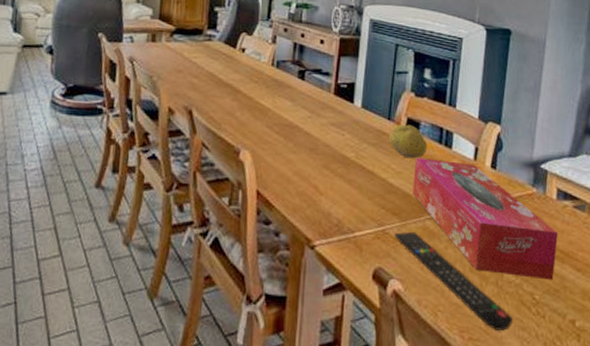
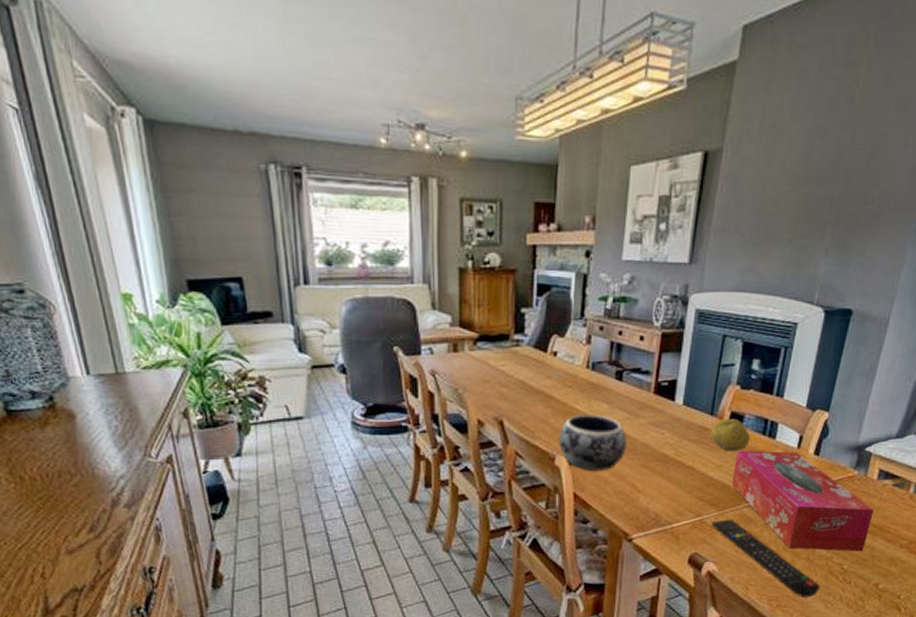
decorative bowl: none [244,110,309,168] -> present [559,413,627,470]

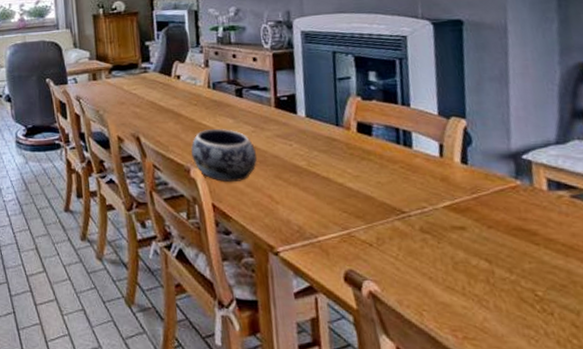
fruit: present [711,418,750,452] -> none [340,128,385,162]
remote control: present [711,519,820,597] -> none [361,233,514,329]
tissue box: present [731,450,874,552] -> none [372,160,558,276]

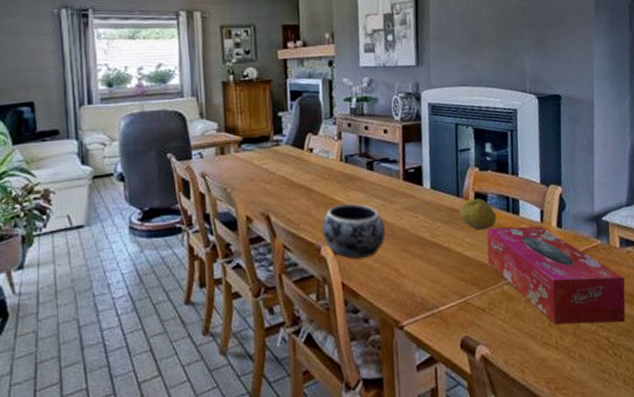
fruit: none [340,128,385,162] -> present [460,198,497,230]
tissue box: none [372,160,558,276] -> present [486,226,626,325]

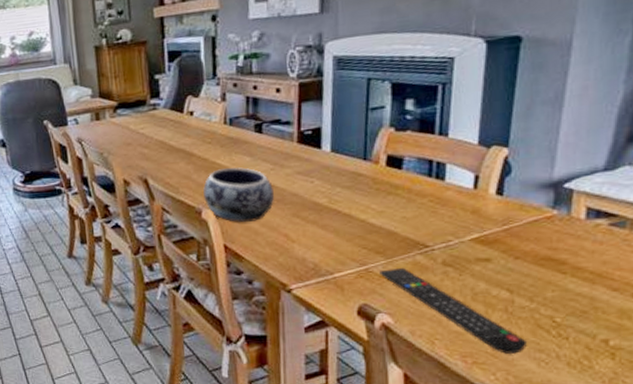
fruit: present [460,198,497,230] -> none [367,162,414,197]
remote control: none [476,297,593,377] -> present [379,267,527,354]
tissue box: present [486,226,626,325] -> none [397,193,587,303]

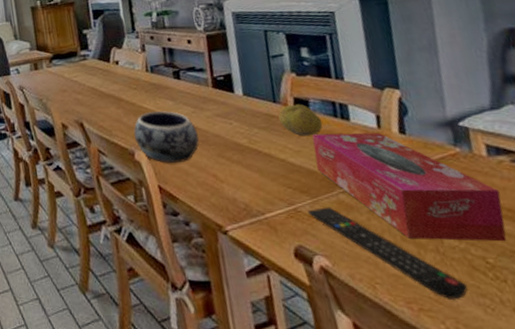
fruit: none [367,162,414,197] -> present [278,104,323,137]
tissue box: none [397,193,587,303] -> present [312,132,507,242]

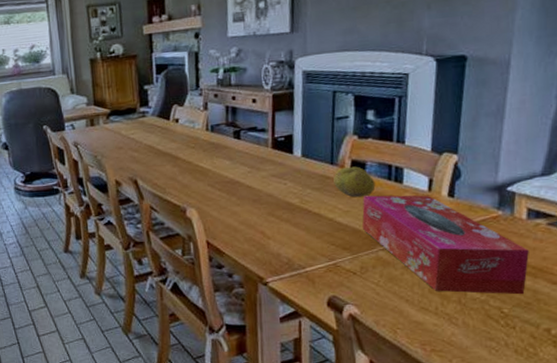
decorative bowl: present [133,110,200,163] -> none [188,169,252,220]
remote control: present [308,206,468,299] -> none [346,262,479,342]

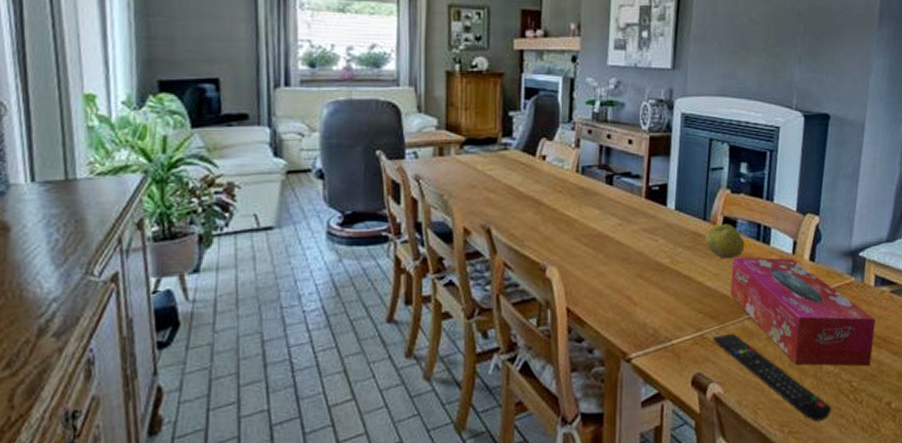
remote control: none [346,262,479,342] -> present [713,333,831,421]

